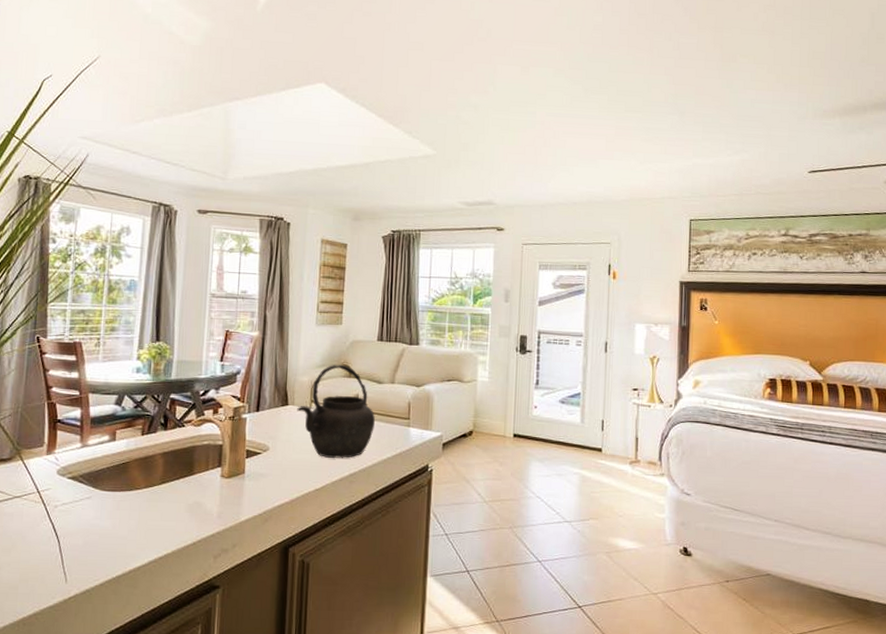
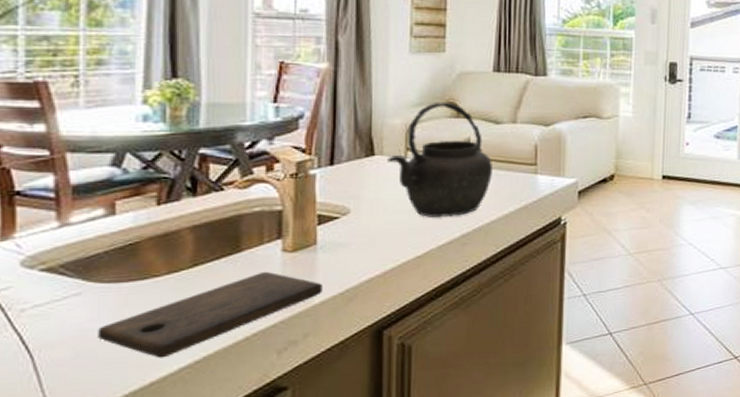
cutting board: none [99,491,247,552] -> present [98,271,322,359]

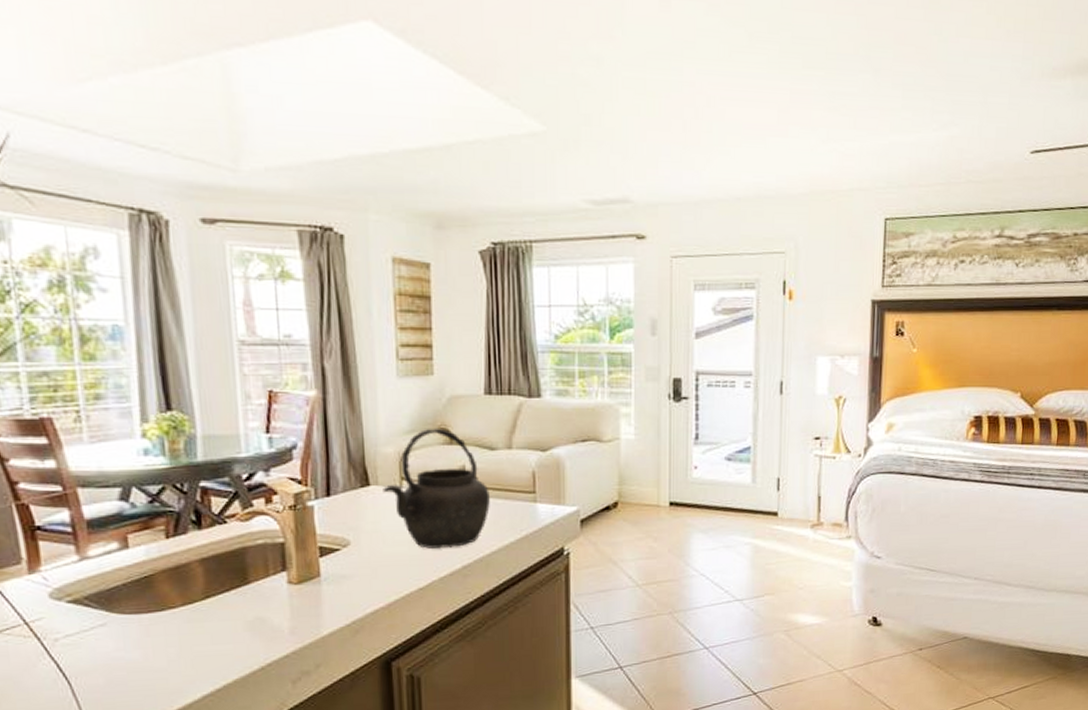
cutting board: present [98,271,322,359] -> none [125,603,330,686]

